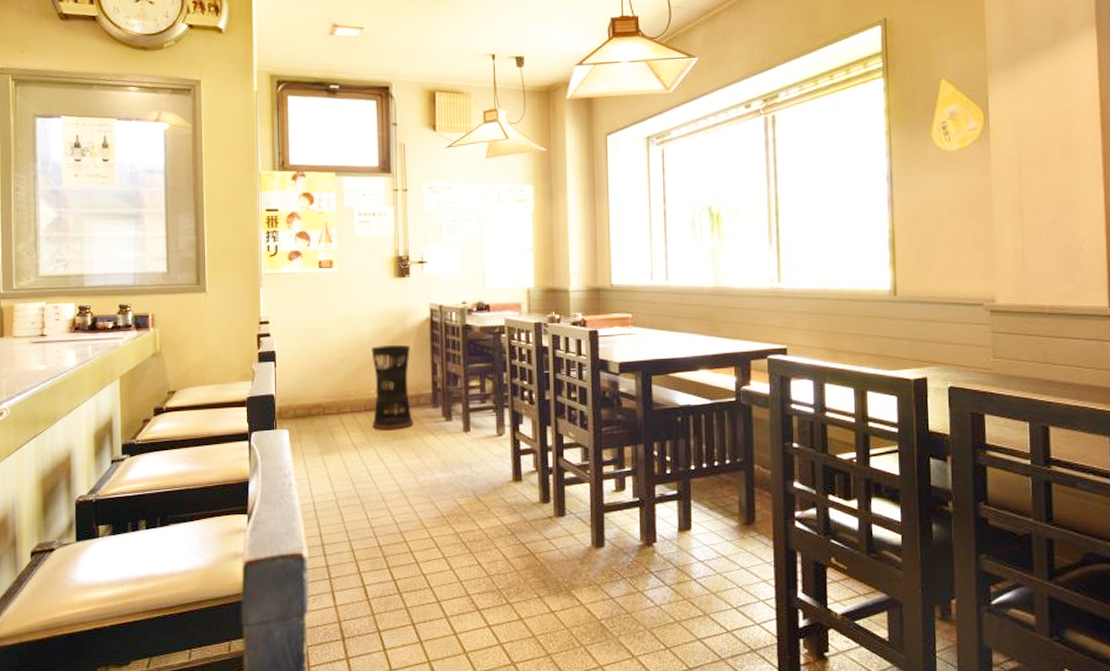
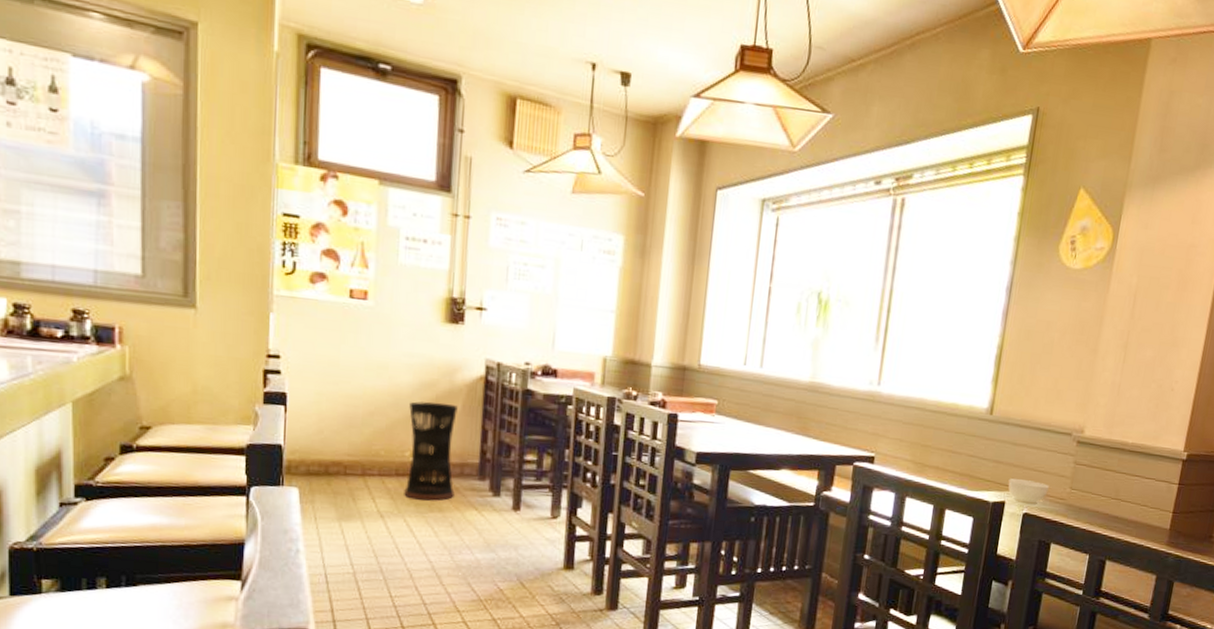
soup bowl: none [926,354,972,378] -> present [1007,478,1050,505]

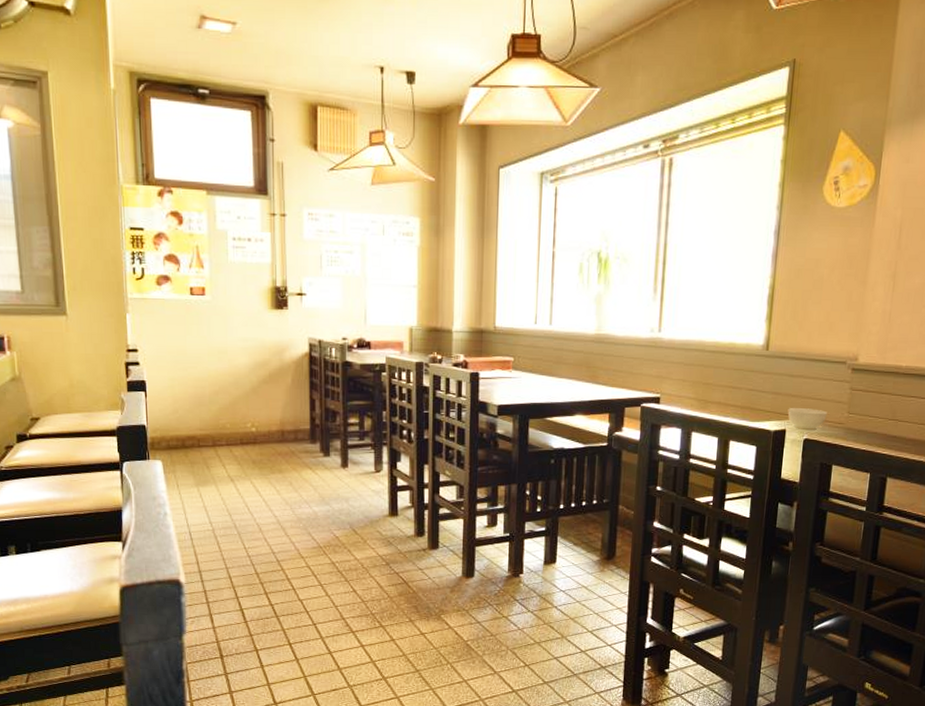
umbrella stand: present [404,401,458,501] -> none [247,378,291,464]

